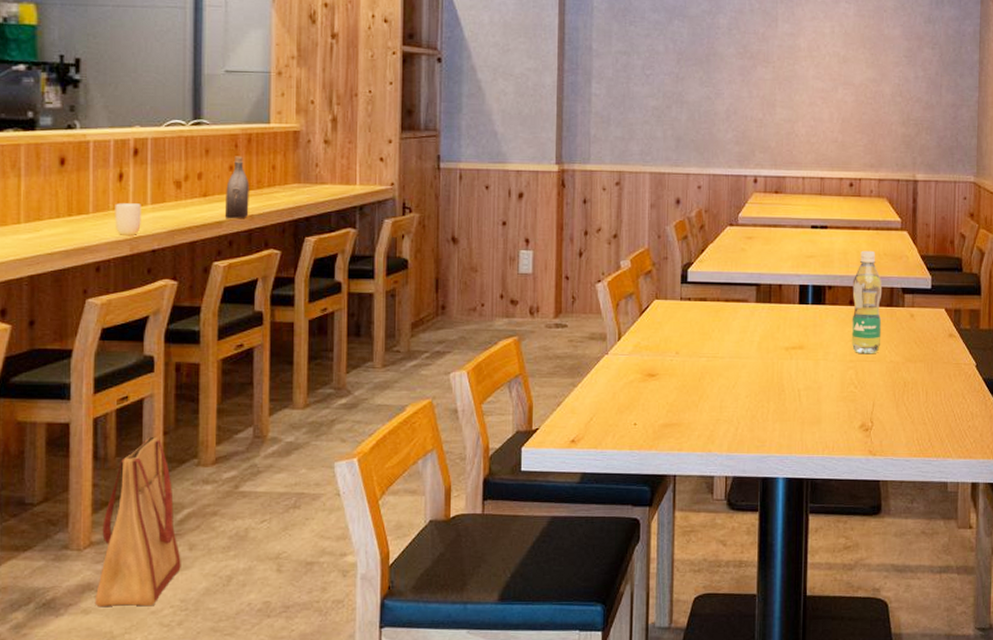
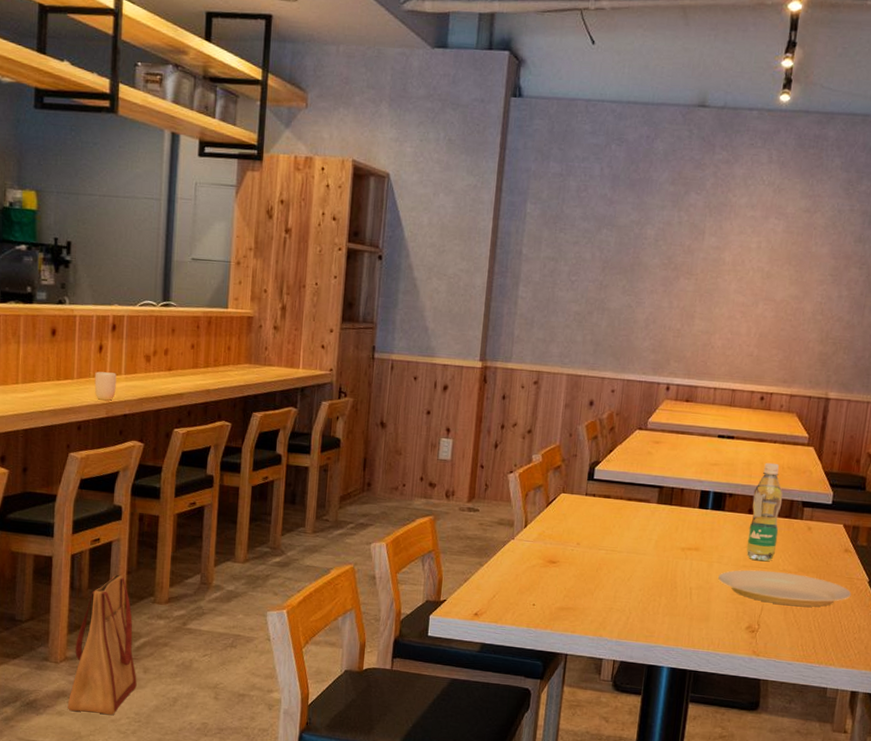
water jug: present [224,156,249,219] -> none [185,336,208,392]
plate: none [825,364,961,399] -> present [717,570,852,607]

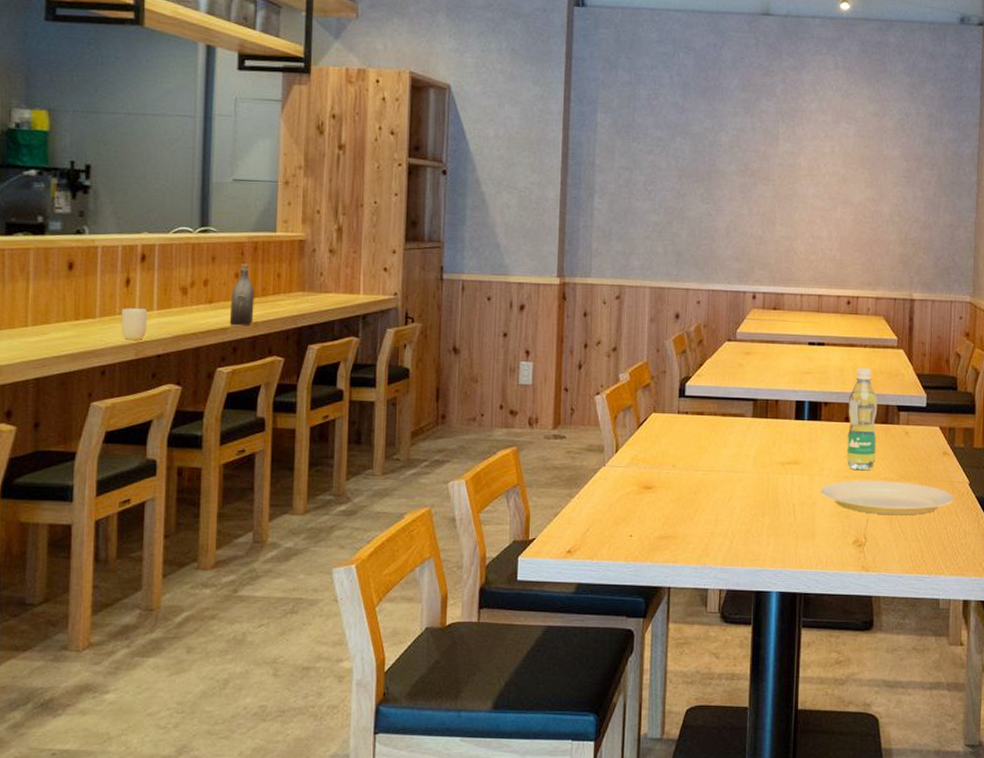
shopping bag: present [67,575,137,716] -> none [92,540,179,708]
water jug: none [185,336,208,392] -> present [229,263,255,326]

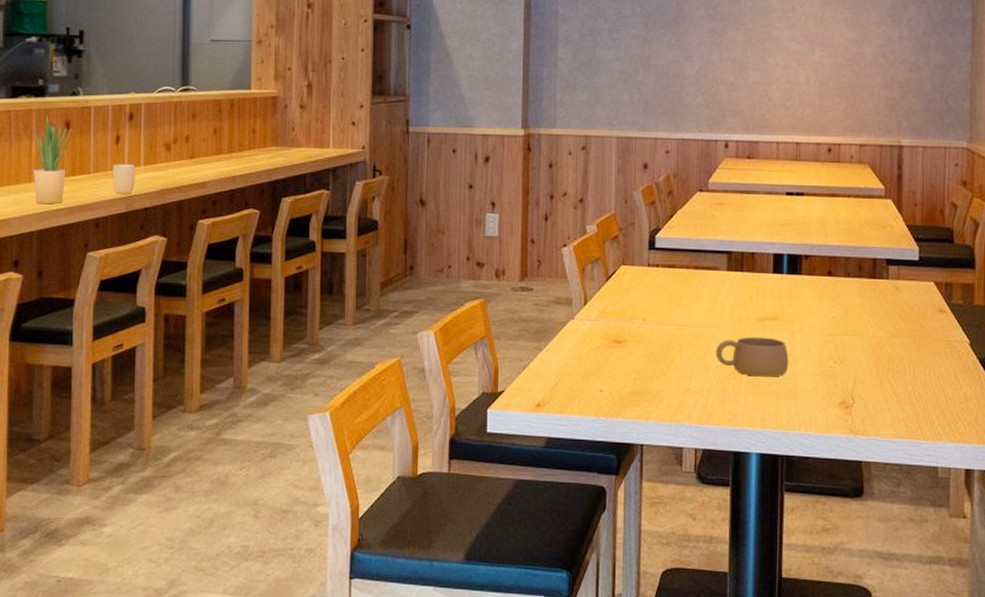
potted plant: none [30,251,75,351] -> present [33,112,72,205]
water jug: present [229,263,255,326] -> none [209,120,232,180]
cup: none [740,480,808,519] -> present [715,336,789,377]
plate: present [819,480,954,516] -> none [801,338,952,377]
bottle: present [846,367,877,471] -> none [830,219,864,328]

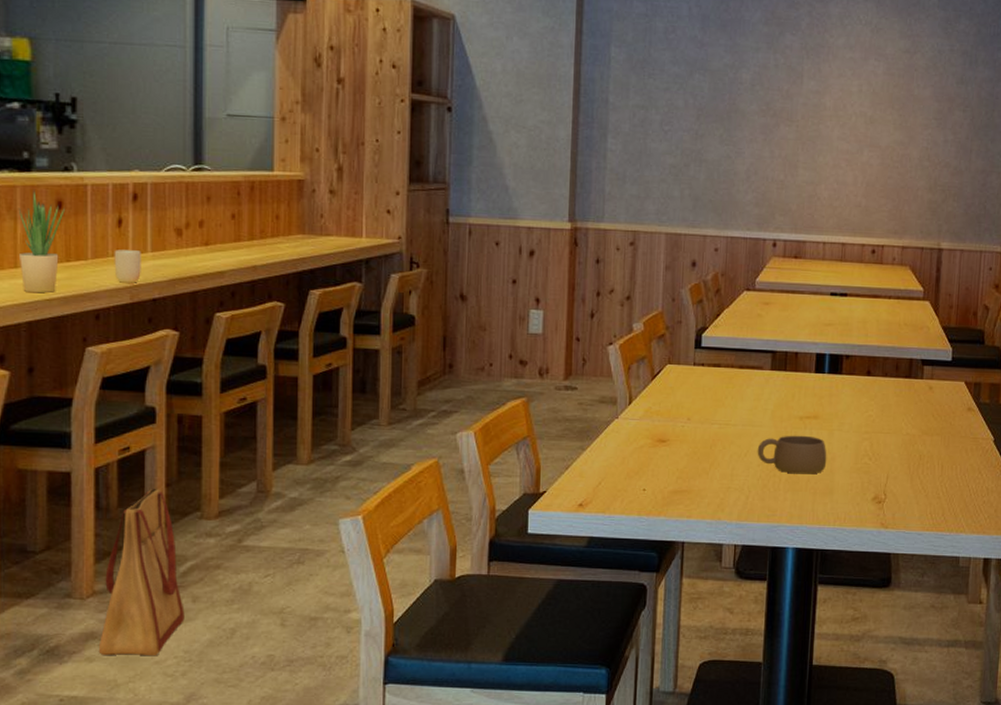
shopping bag: none [92,383,168,543] -> present [98,489,185,656]

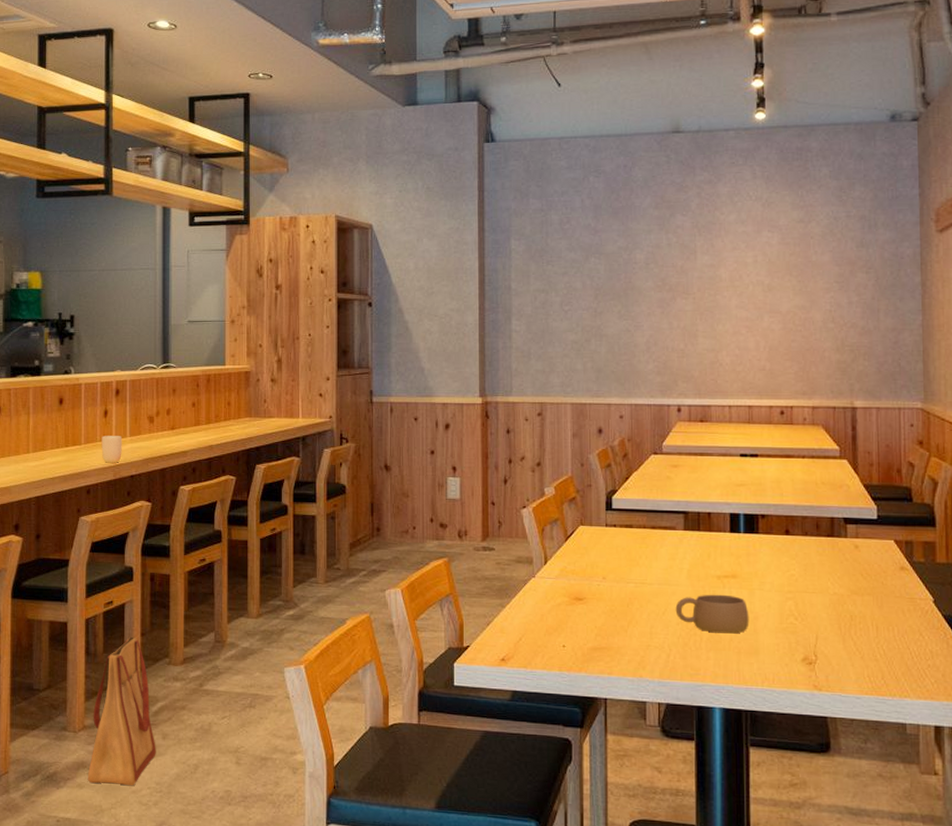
potted plant: present [18,189,65,293] -> none [30,389,65,473]

